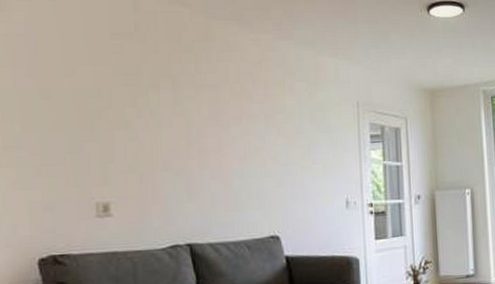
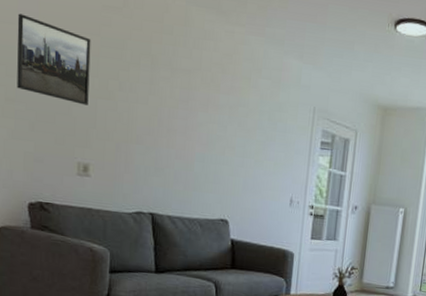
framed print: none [13,54,103,140] -> present [17,13,91,105]

